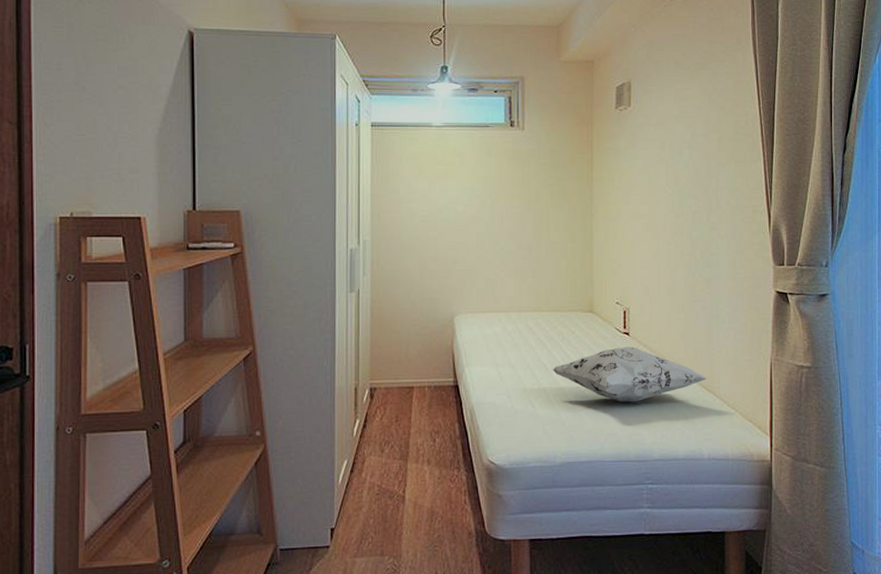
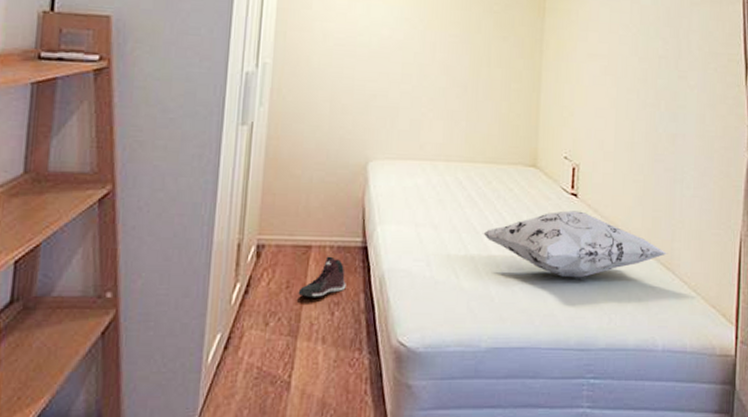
sneaker: none [405,394,443,429] -> present [298,256,346,298]

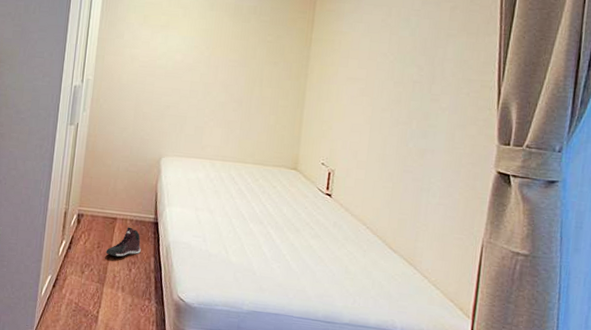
decorative pillow: present [483,210,668,278] -> none [249,207,411,264]

